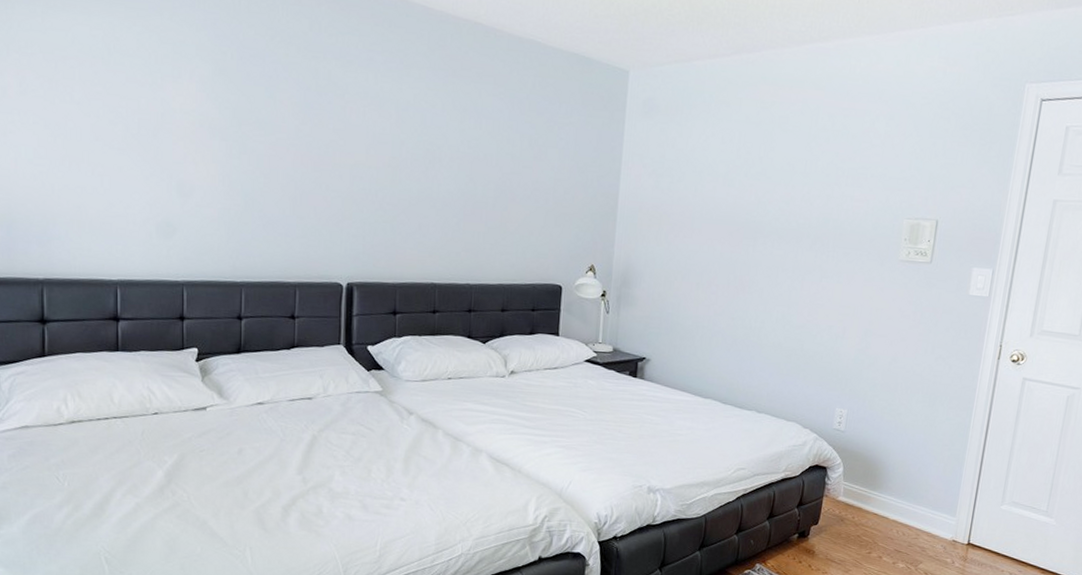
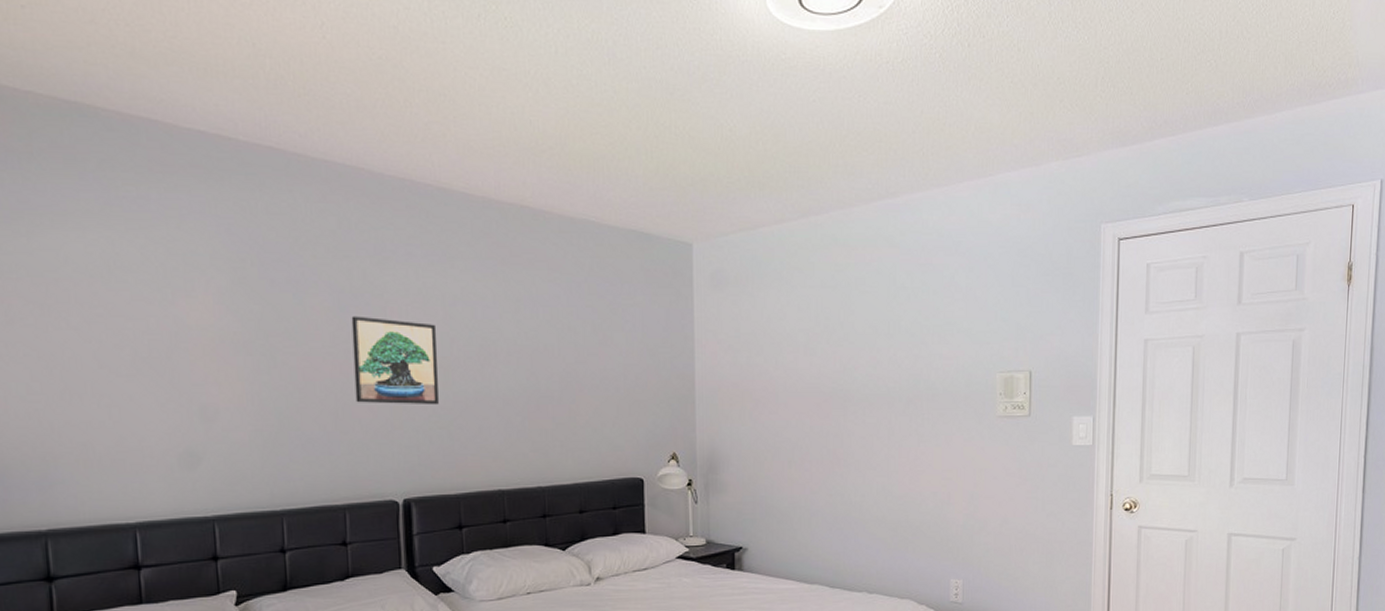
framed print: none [313,112,389,201] -> present [351,316,439,405]

